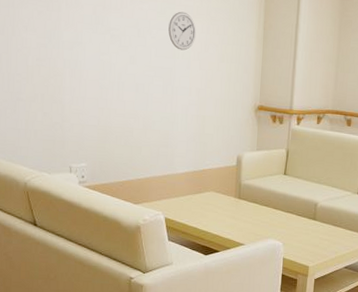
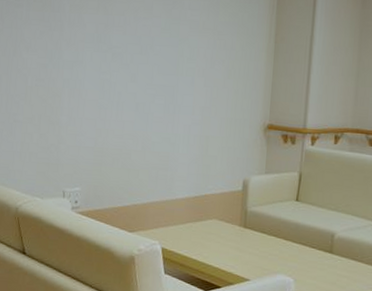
wall clock: present [168,11,197,51] -> none [172,26,202,67]

